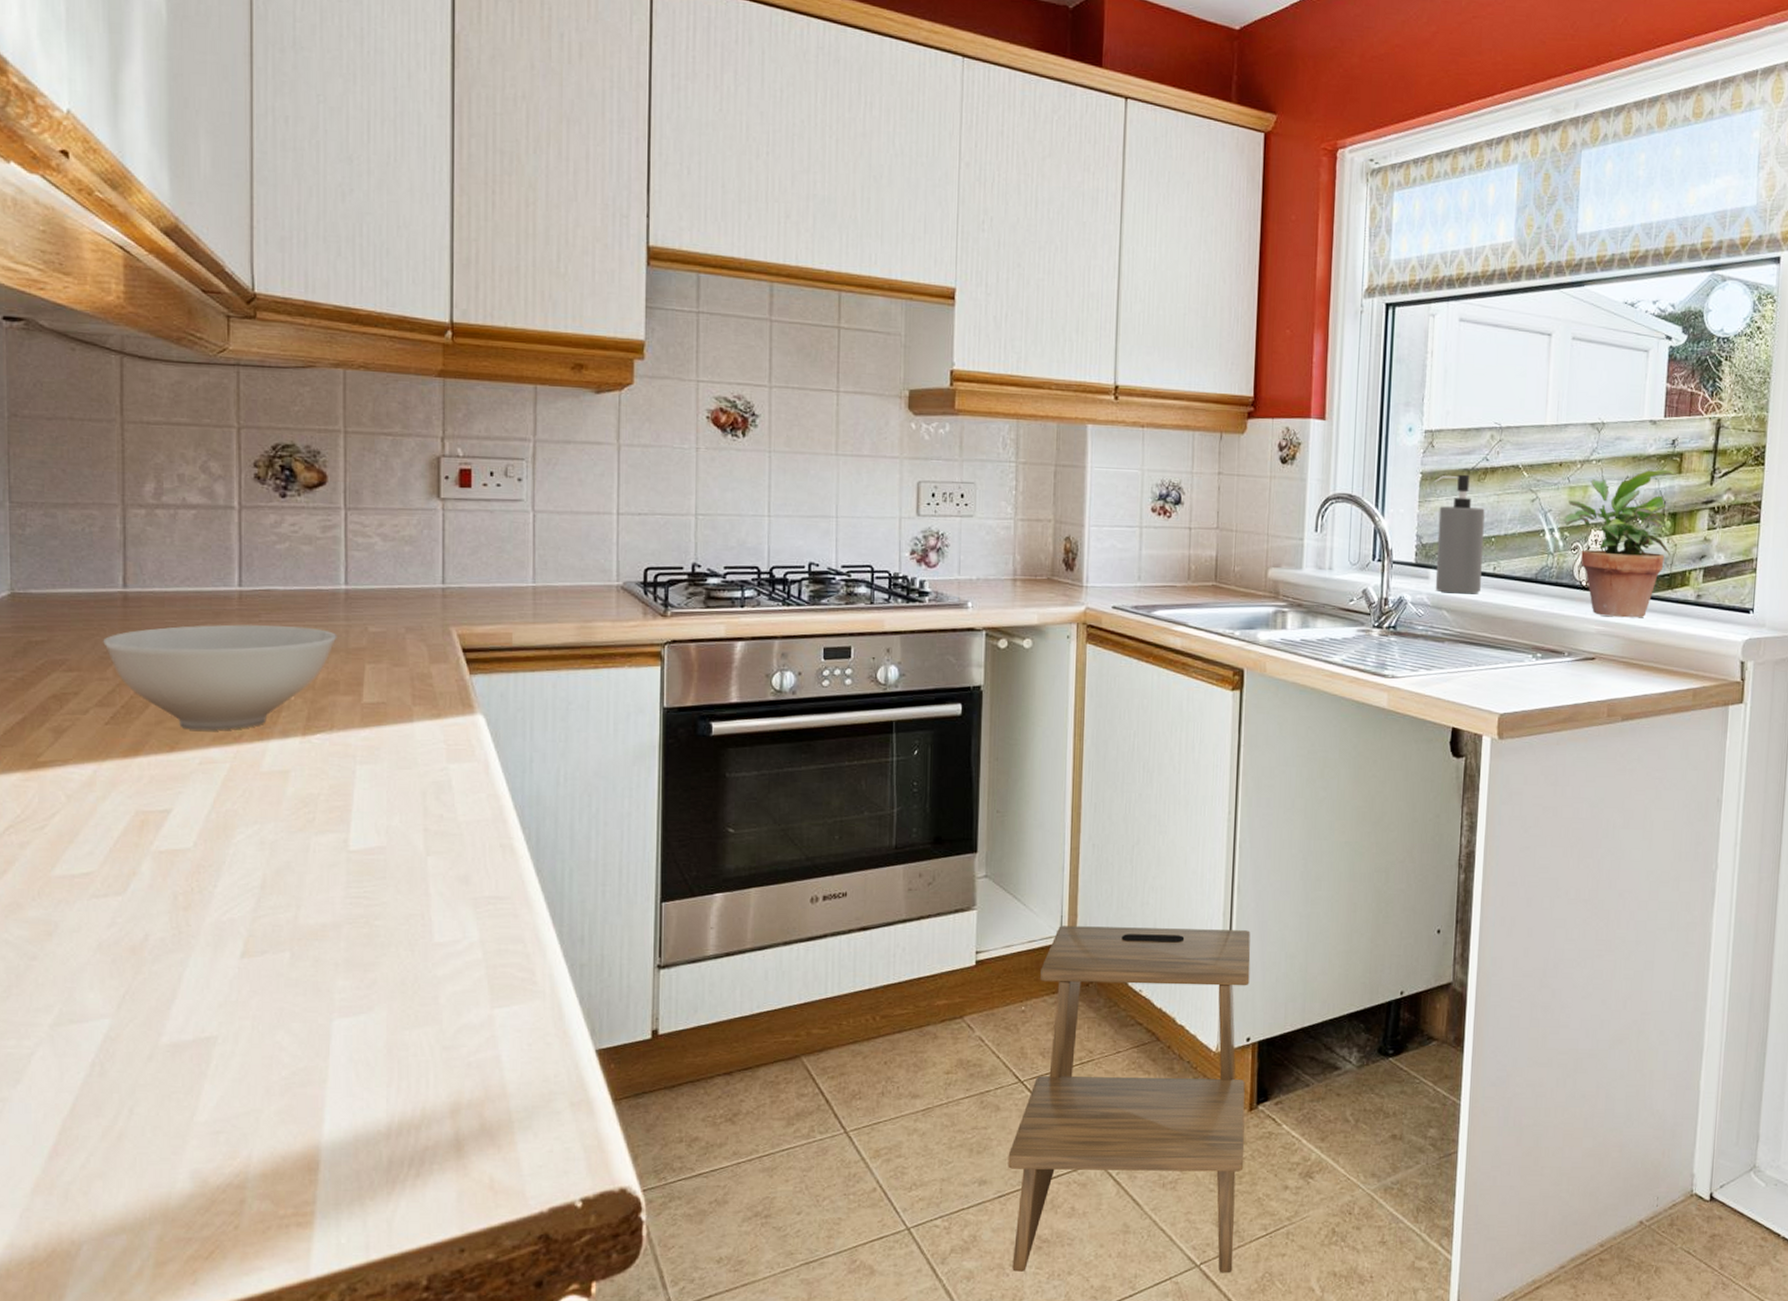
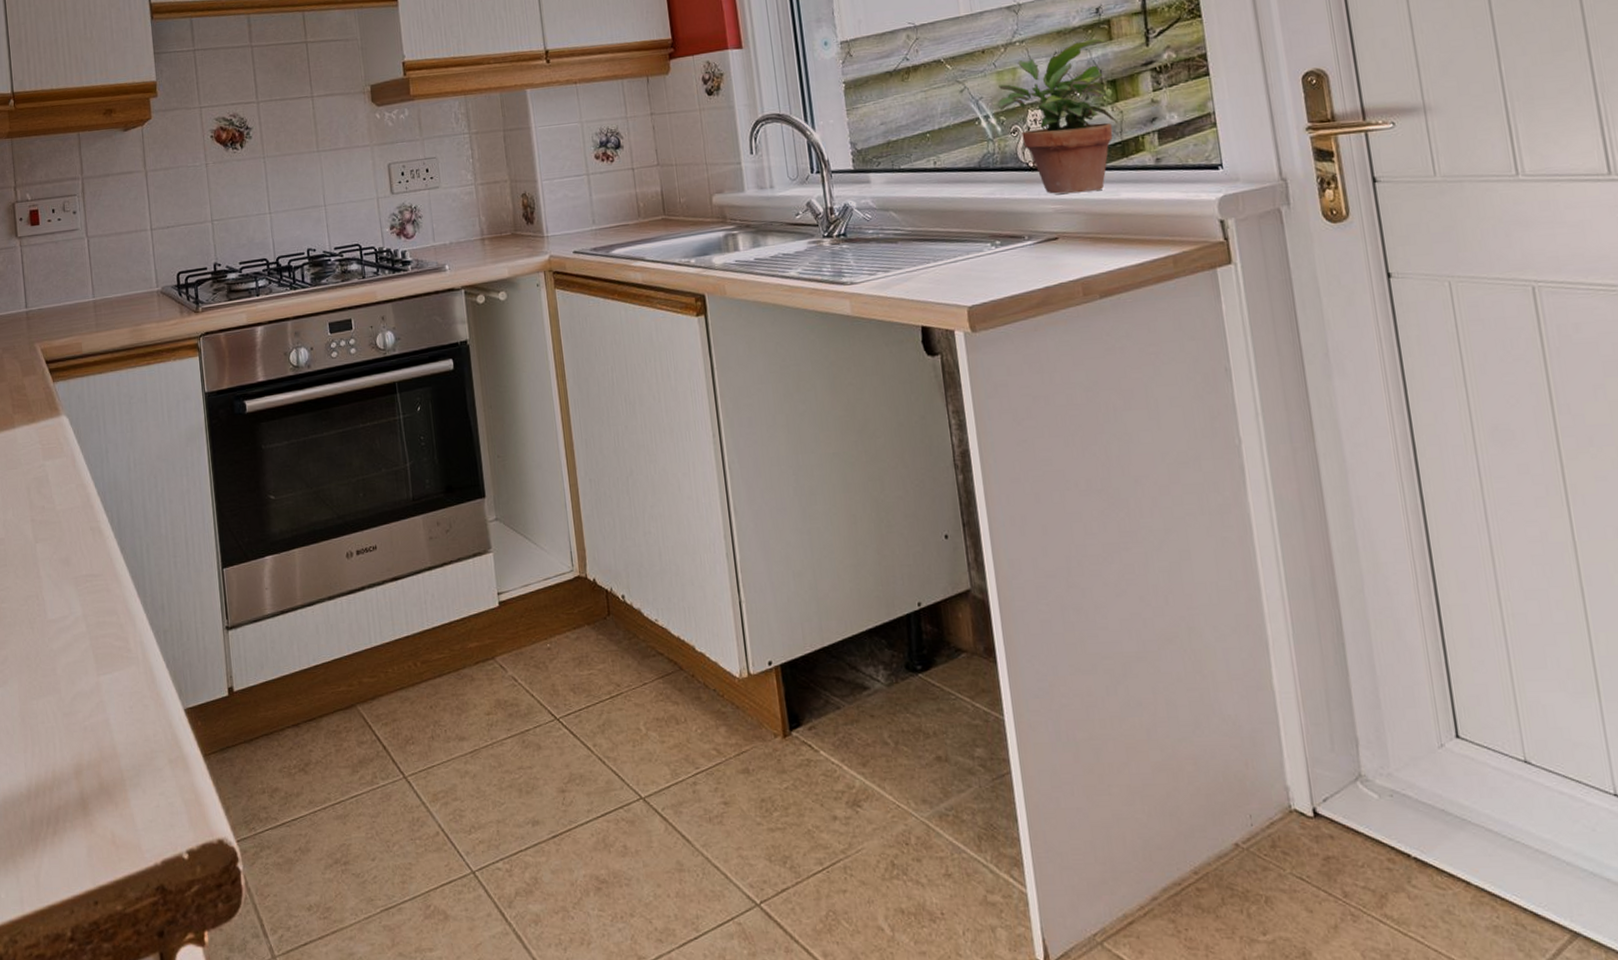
step stool: present [1008,926,1251,1273] -> none [555,551,795,914]
soap dispenser: present [1433,474,1485,594] -> none [857,76,925,194]

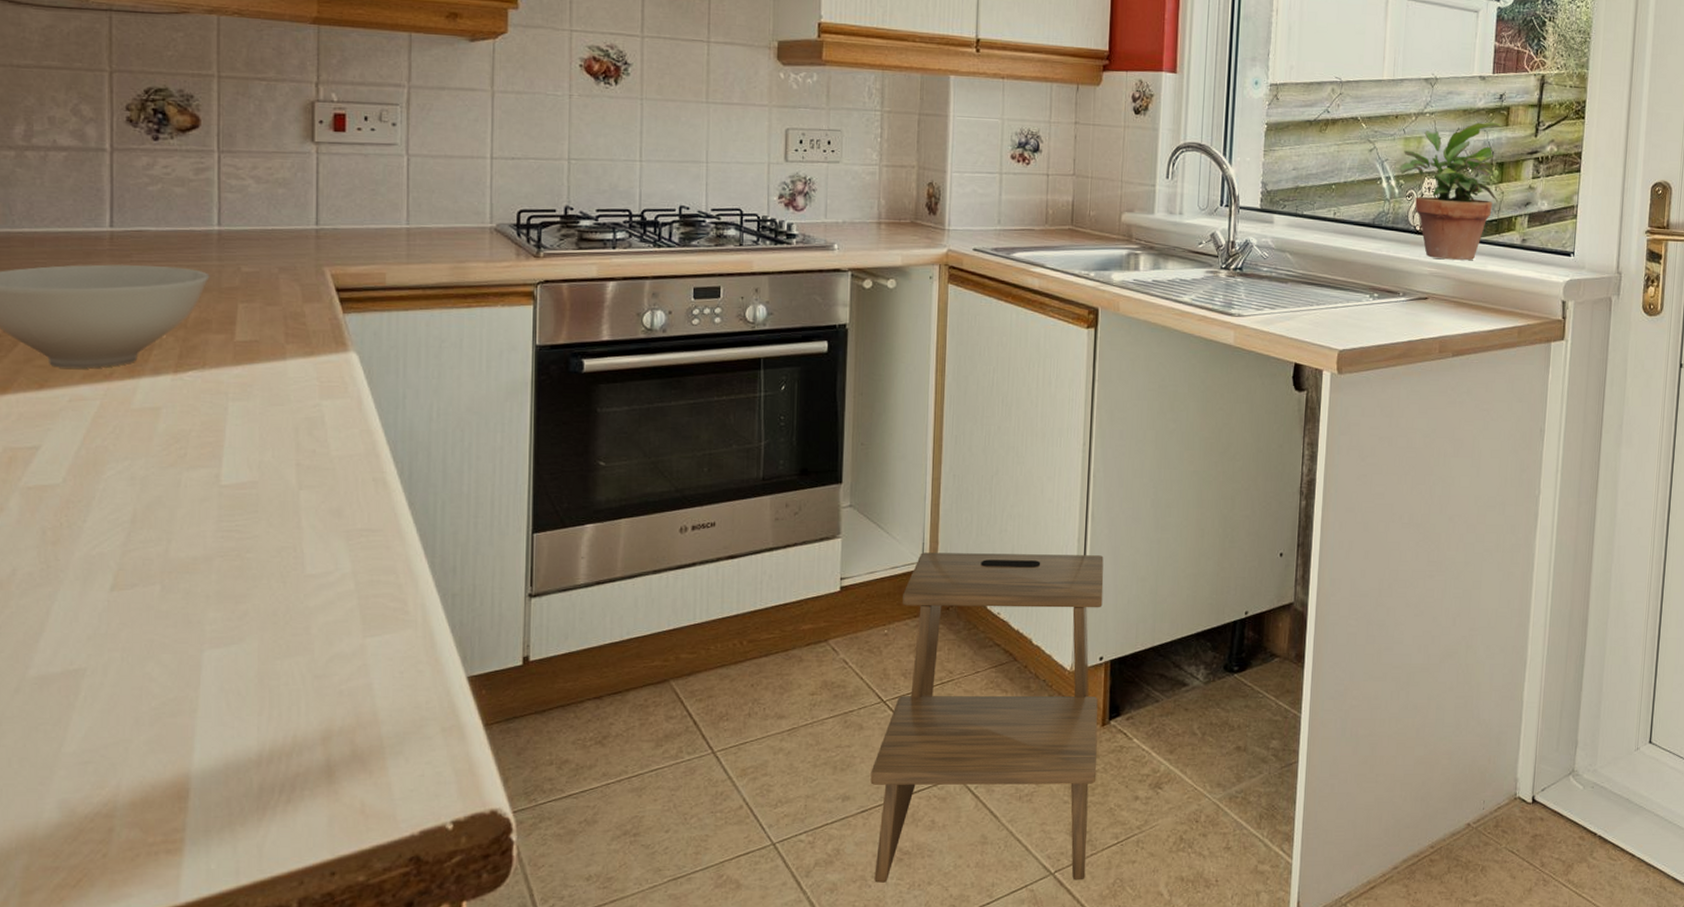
step stool: none [555,551,795,914] -> present [870,552,1104,883]

